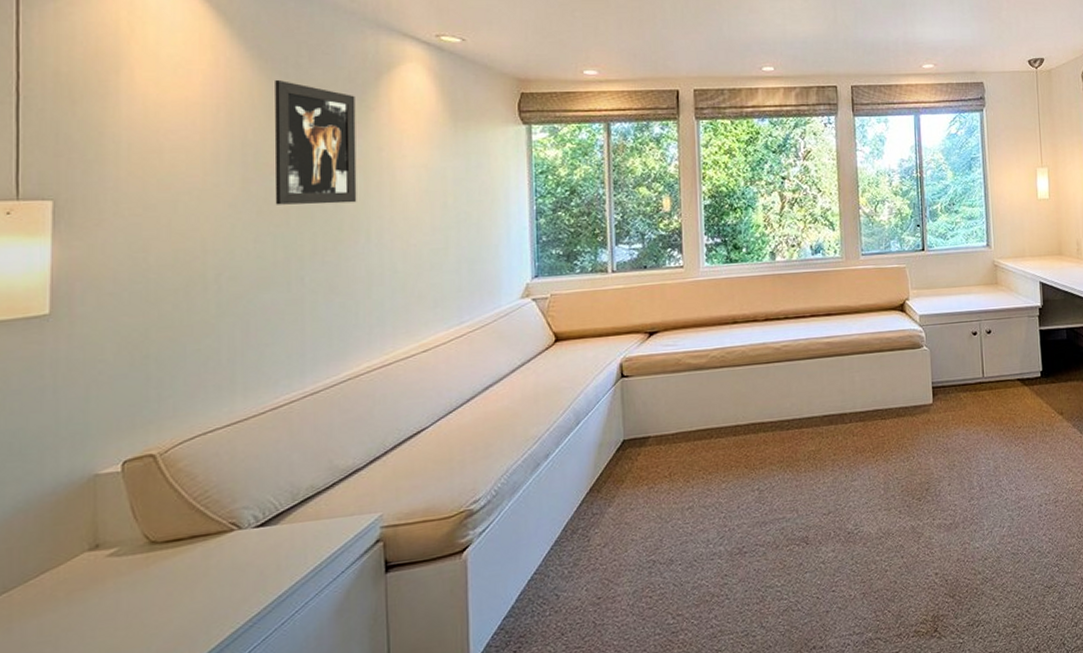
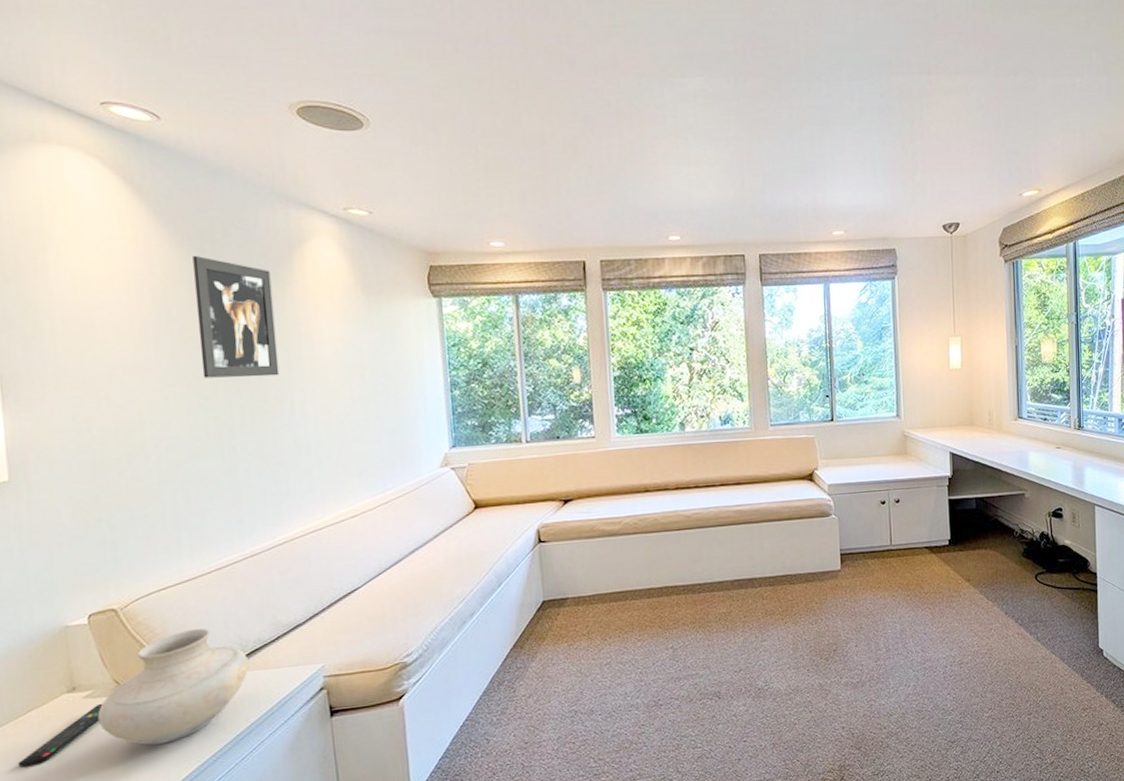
remote control: none [23,562,129,640] -> present [18,703,103,768]
vase: none [121,475,299,610] -> present [97,628,250,745]

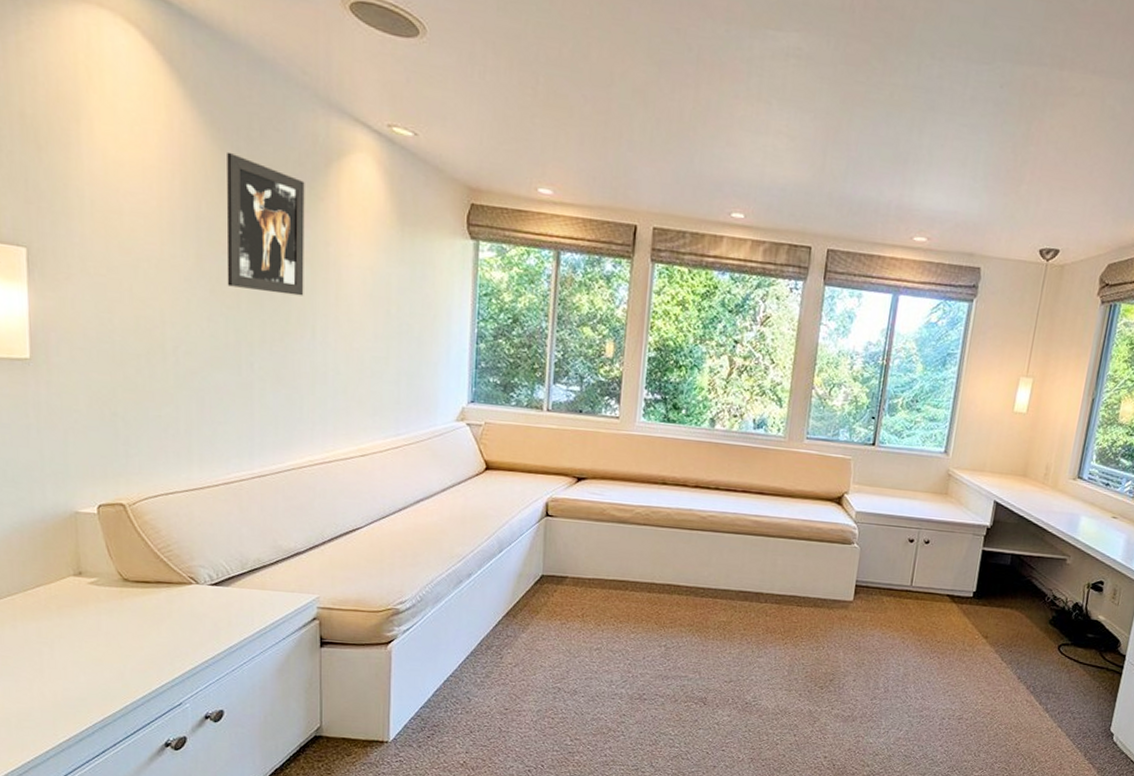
remote control: present [18,703,103,768] -> none [25,592,106,639]
vase: present [97,628,250,745] -> none [101,537,248,642]

